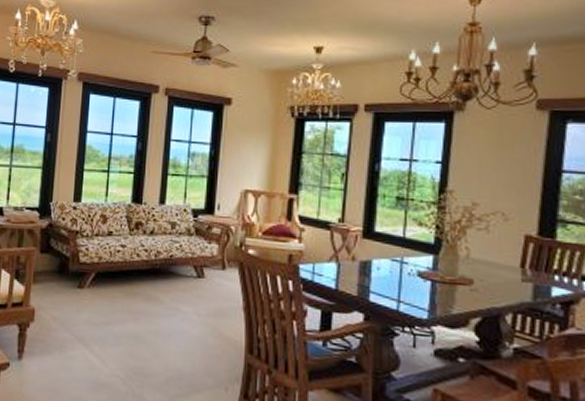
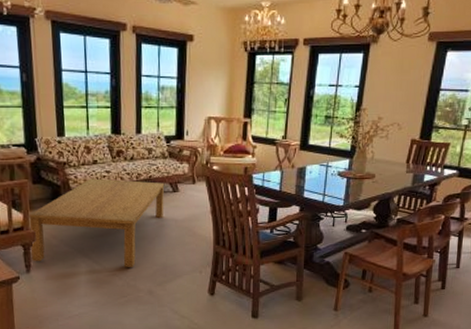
coffee table: none [25,252,188,370] -> present [29,178,165,267]

